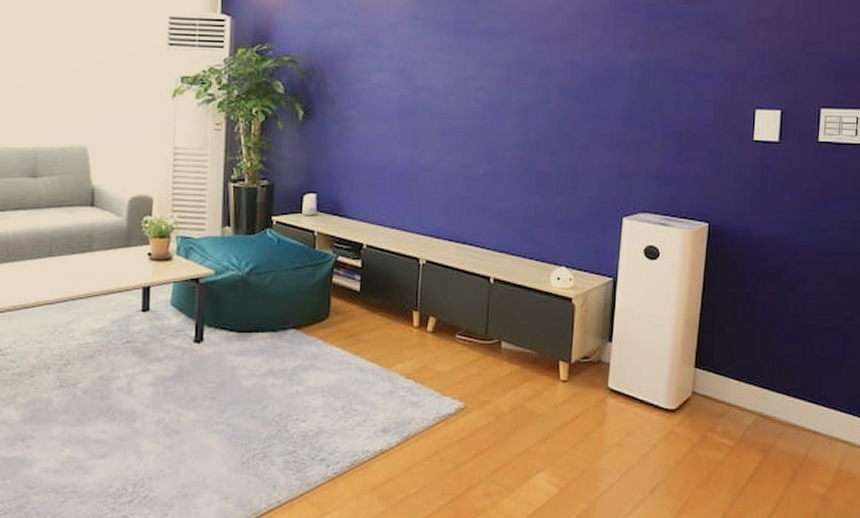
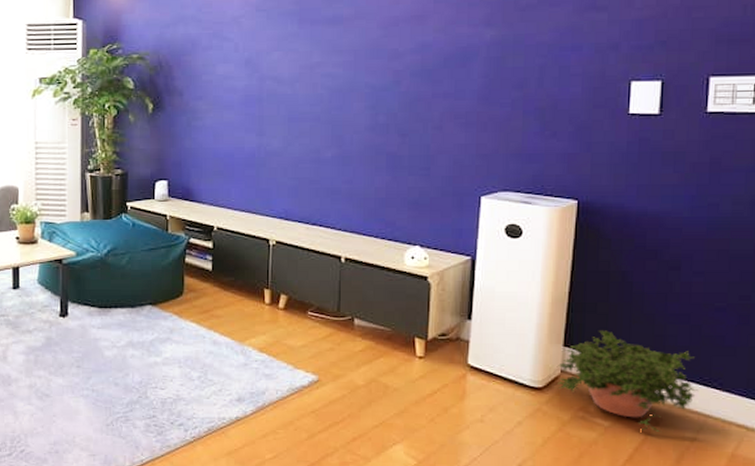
potted plant: none [688,351,810,450] -> present [556,330,699,432]

